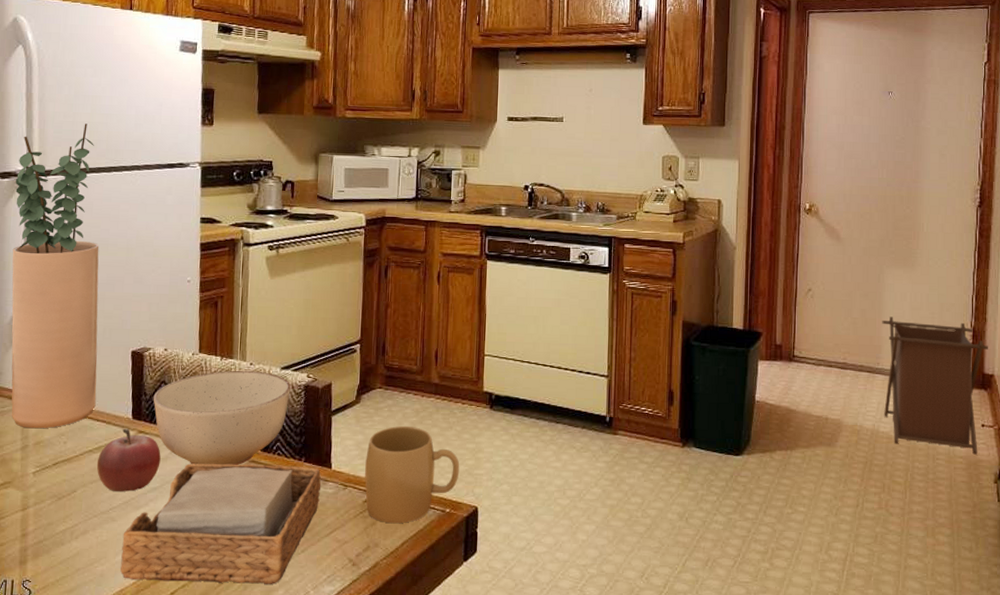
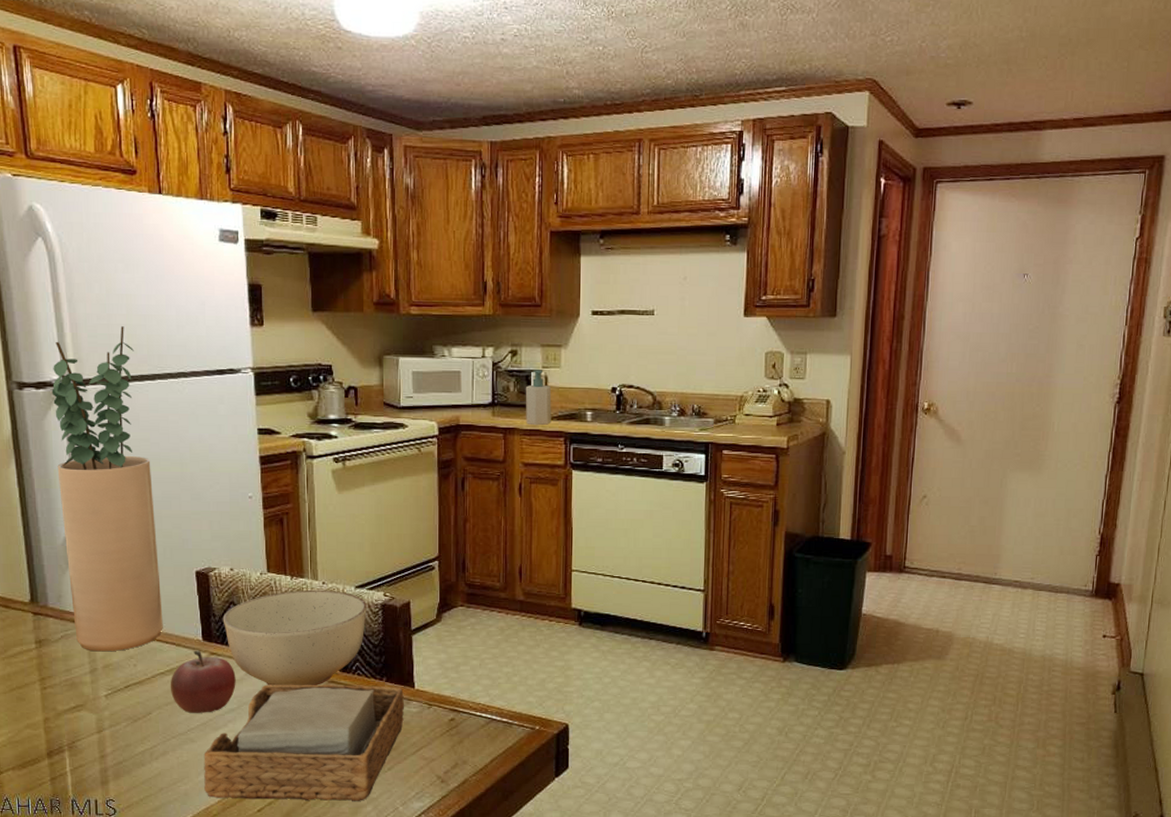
mug: present [364,426,460,524] -> none [450,645,549,742]
soap bottle: none [446,168,470,219] -> present [525,370,552,426]
laundry basket: present [882,316,988,455] -> none [999,524,1116,666]

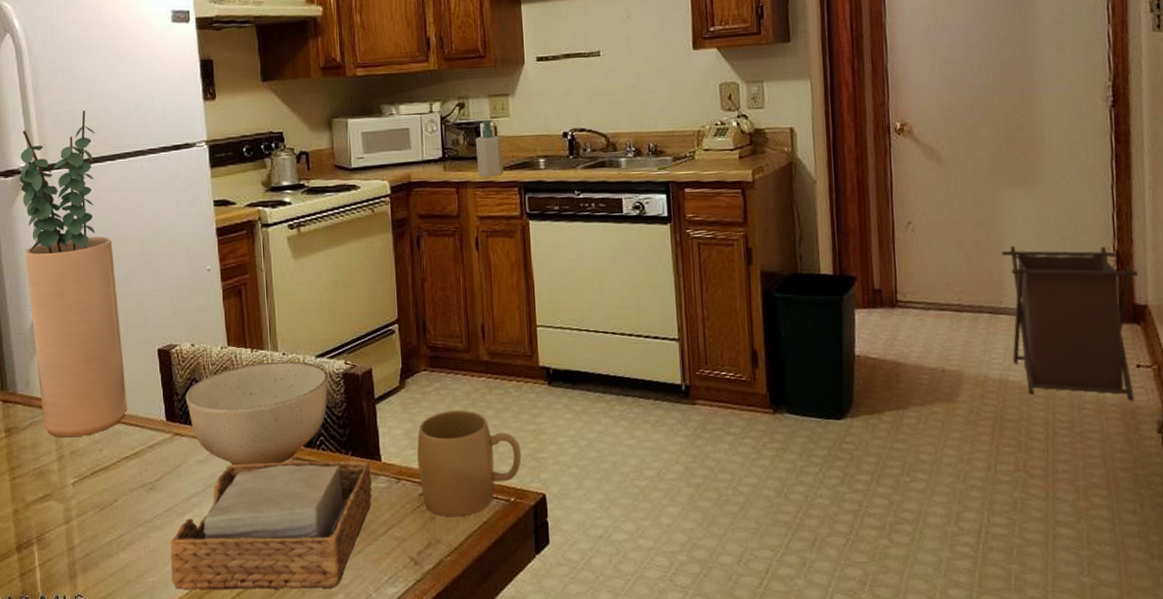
fruit: present [170,650,236,713] -> none [135,431,200,498]
mug: none [450,645,549,742] -> present [417,410,522,517]
laundry basket: none [999,524,1116,666] -> present [1001,246,1138,401]

